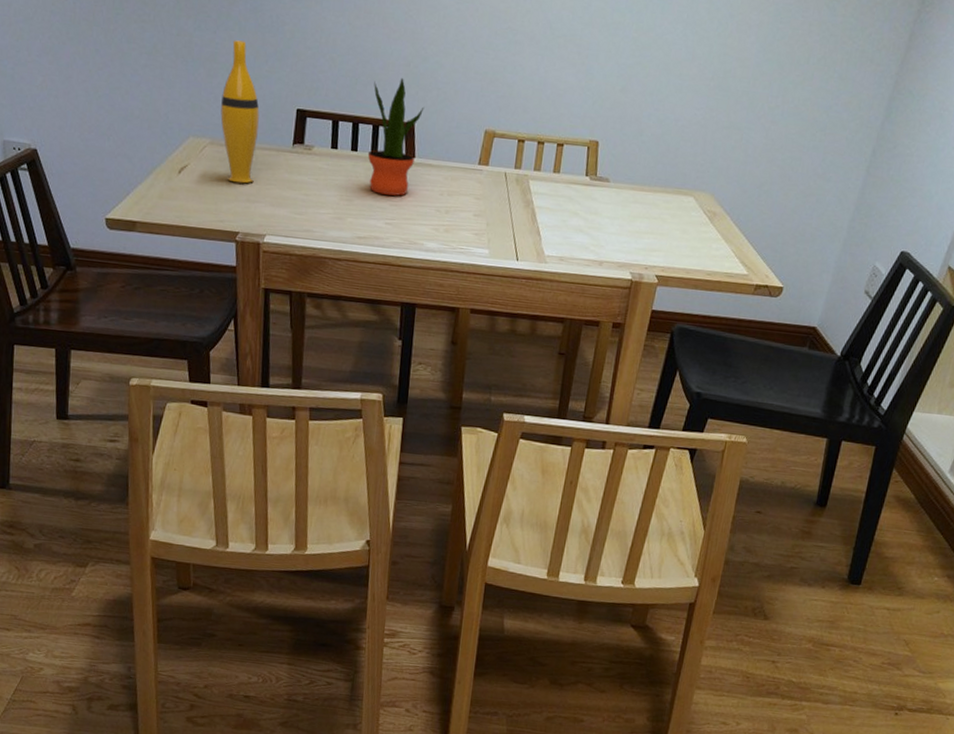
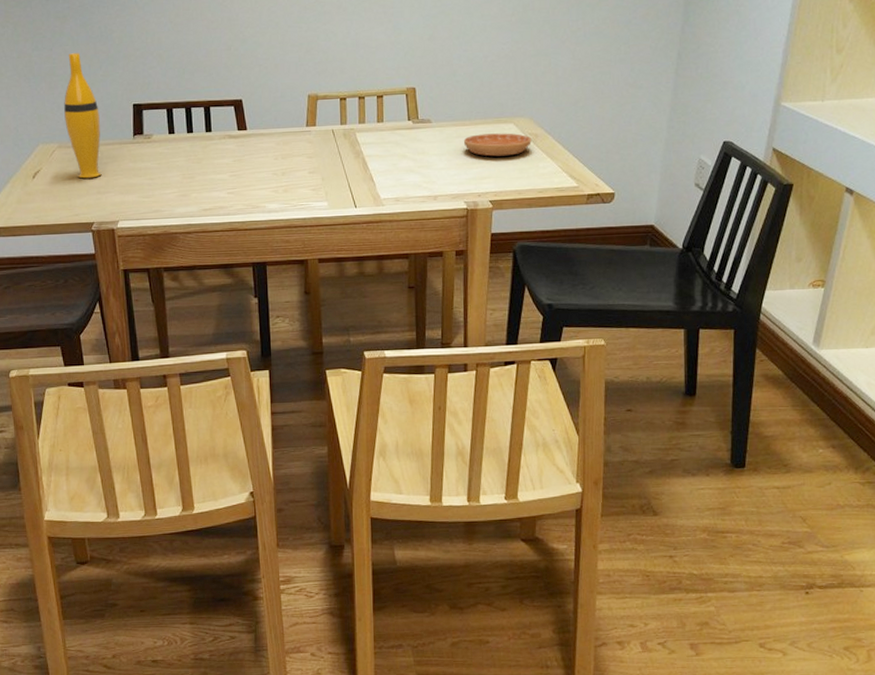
potted plant: present [367,78,425,196] -> none [200,61,249,168]
saucer: none [639,202,709,231] -> present [463,133,532,157]

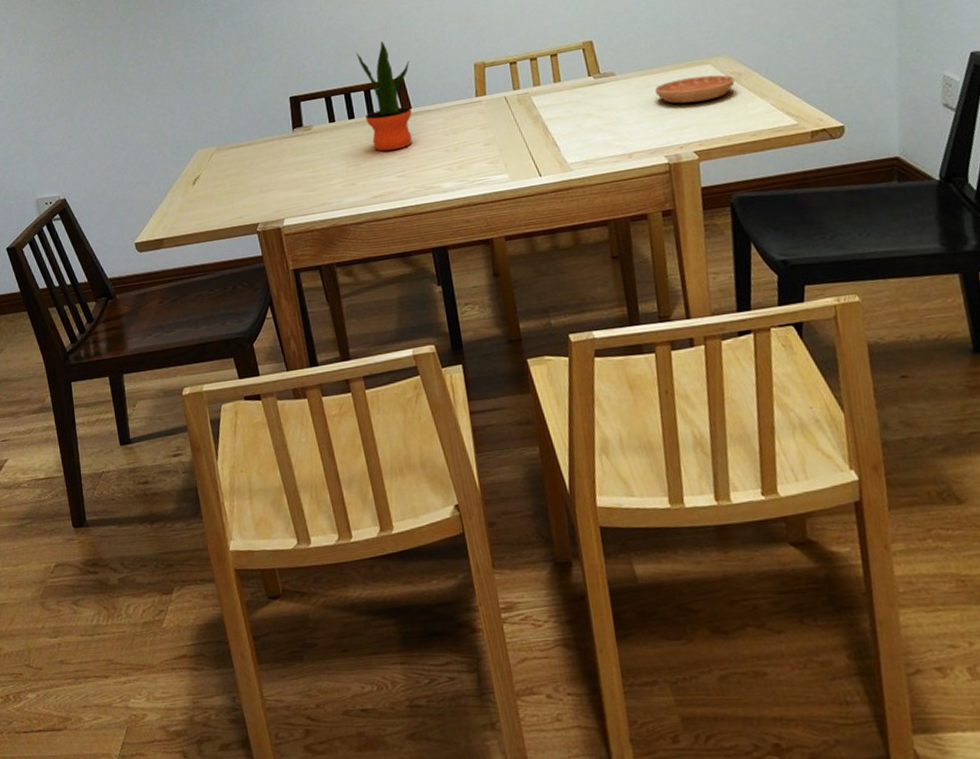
vase: present [64,53,102,179] -> none [219,53,263,179]
potted plant: none [200,61,249,168] -> present [356,41,412,152]

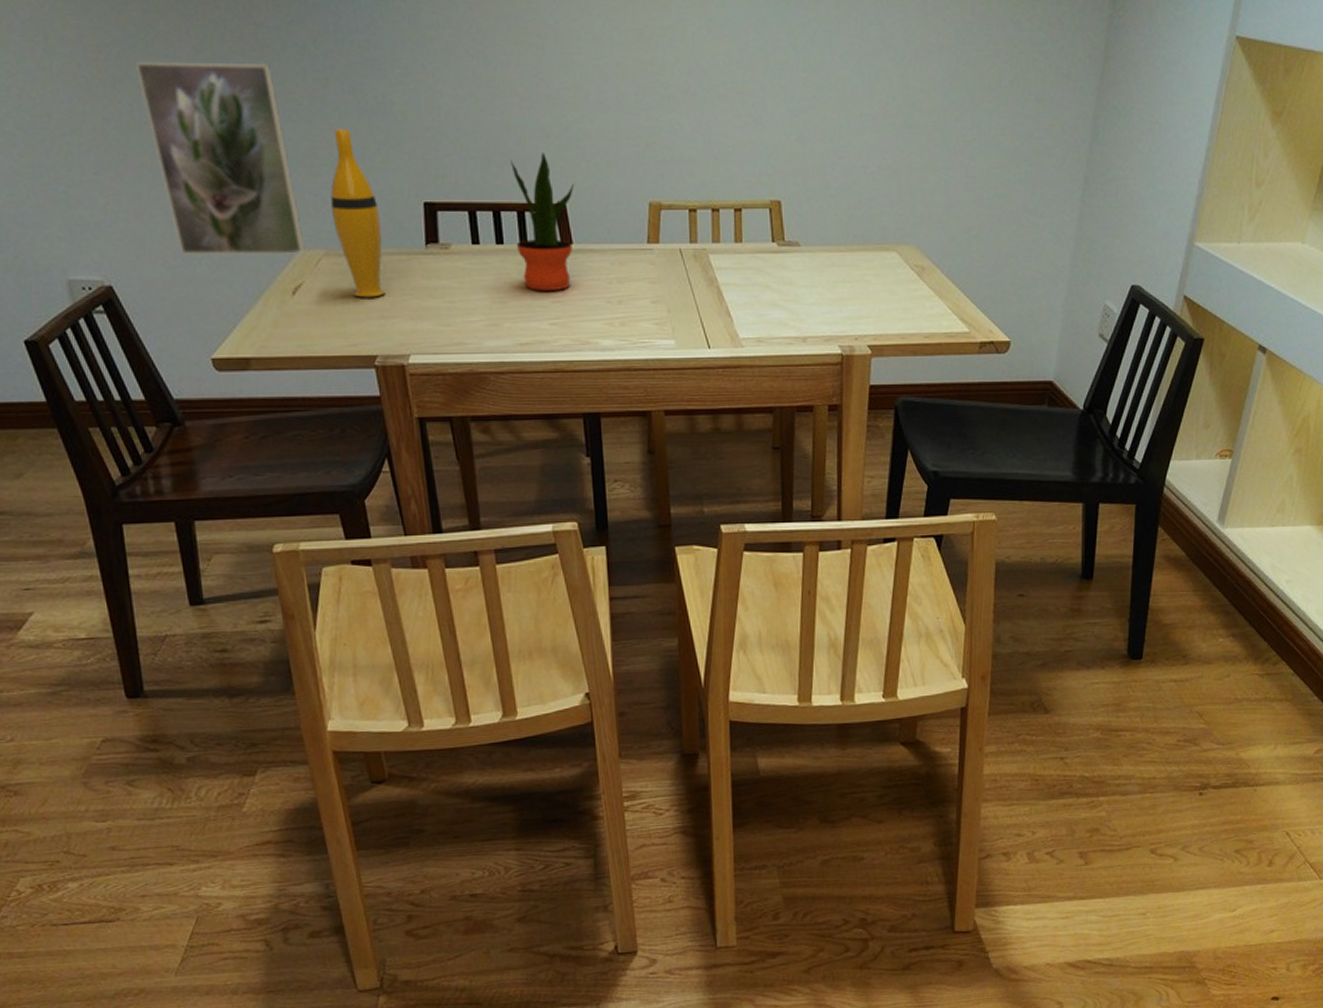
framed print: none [82,18,202,167] -> present [135,61,305,254]
vase: none [219,53,263,179] -> present [330,129,386,298]
saucer: present [654,74,735,104] -> none [837,263,917,292]

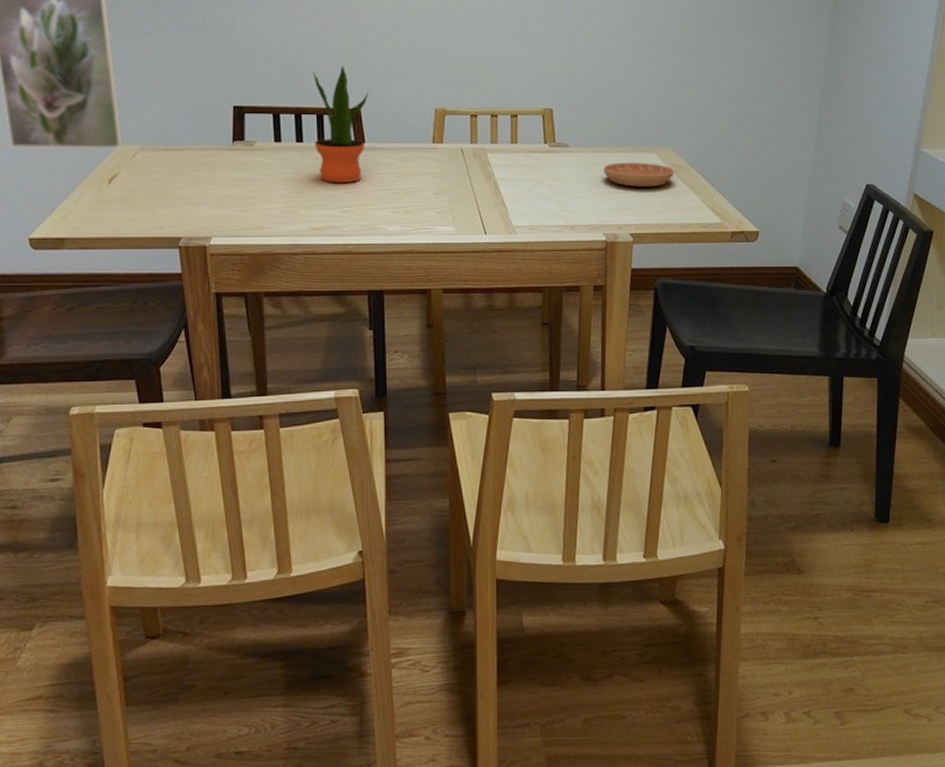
vase: present [330,129,386,298] -> none [150,44,194,187]
saucer: none [837,263,917,292] -> present [603,162,674,187]

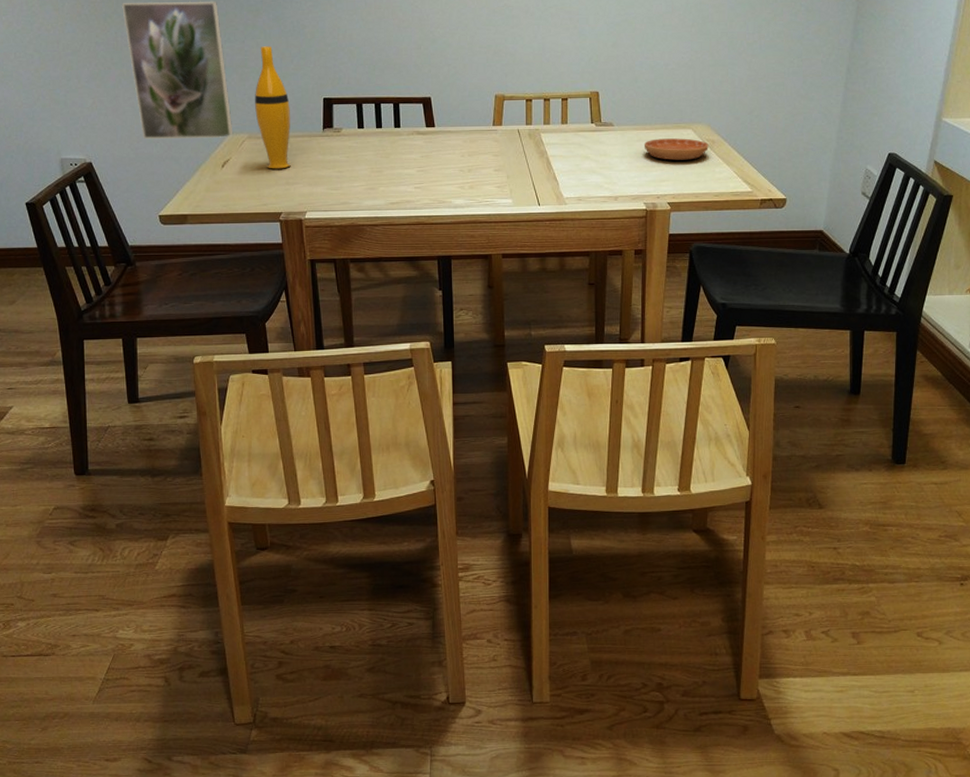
vase: none [150,44,194,187] -> present [255,46,291,169]
potted plant: present [313,66,369,183] -> none [390,60,438,162]

